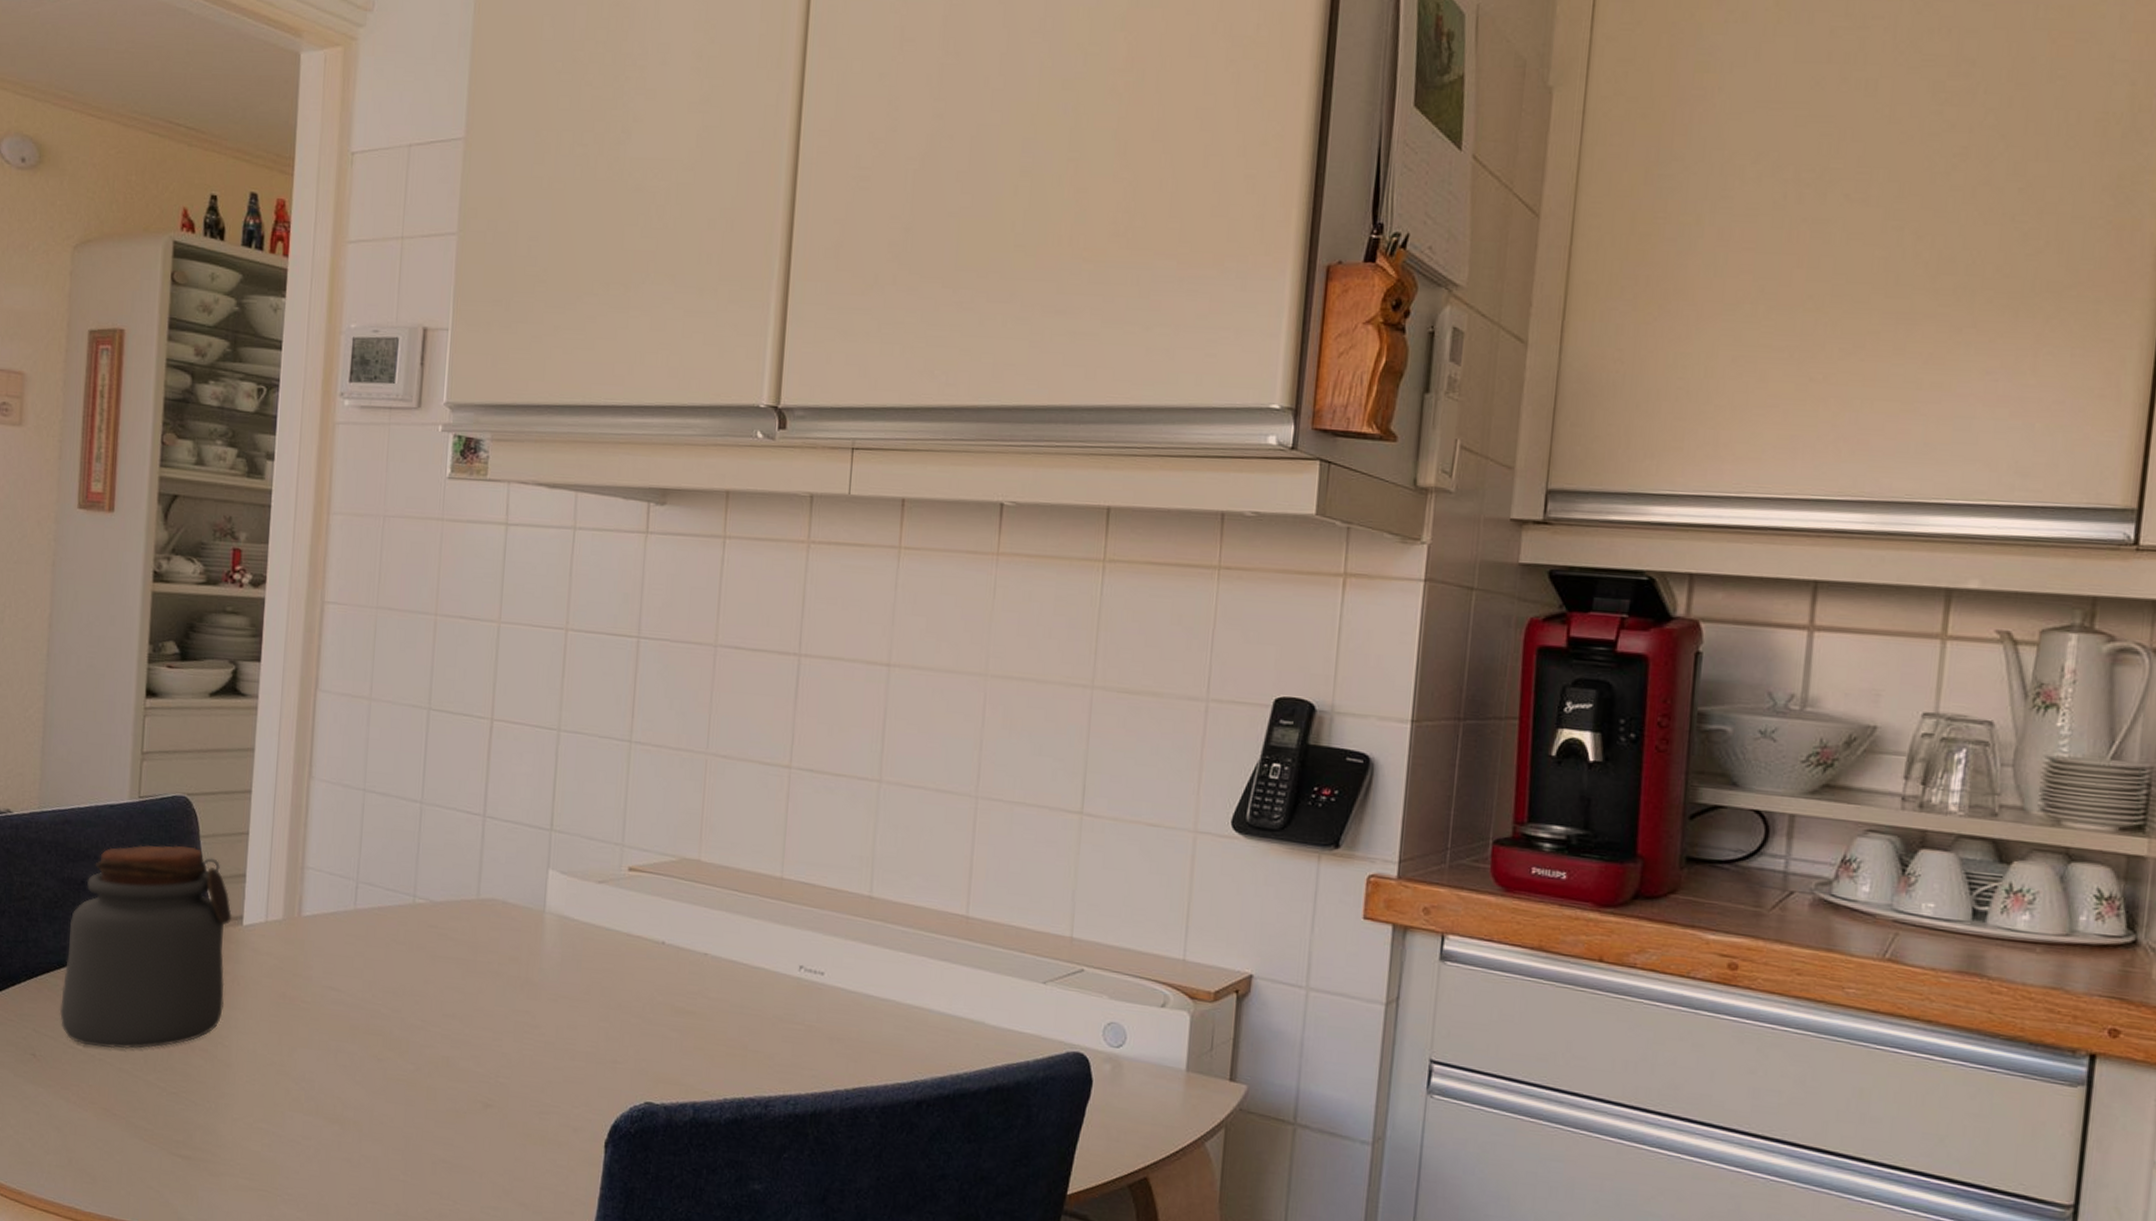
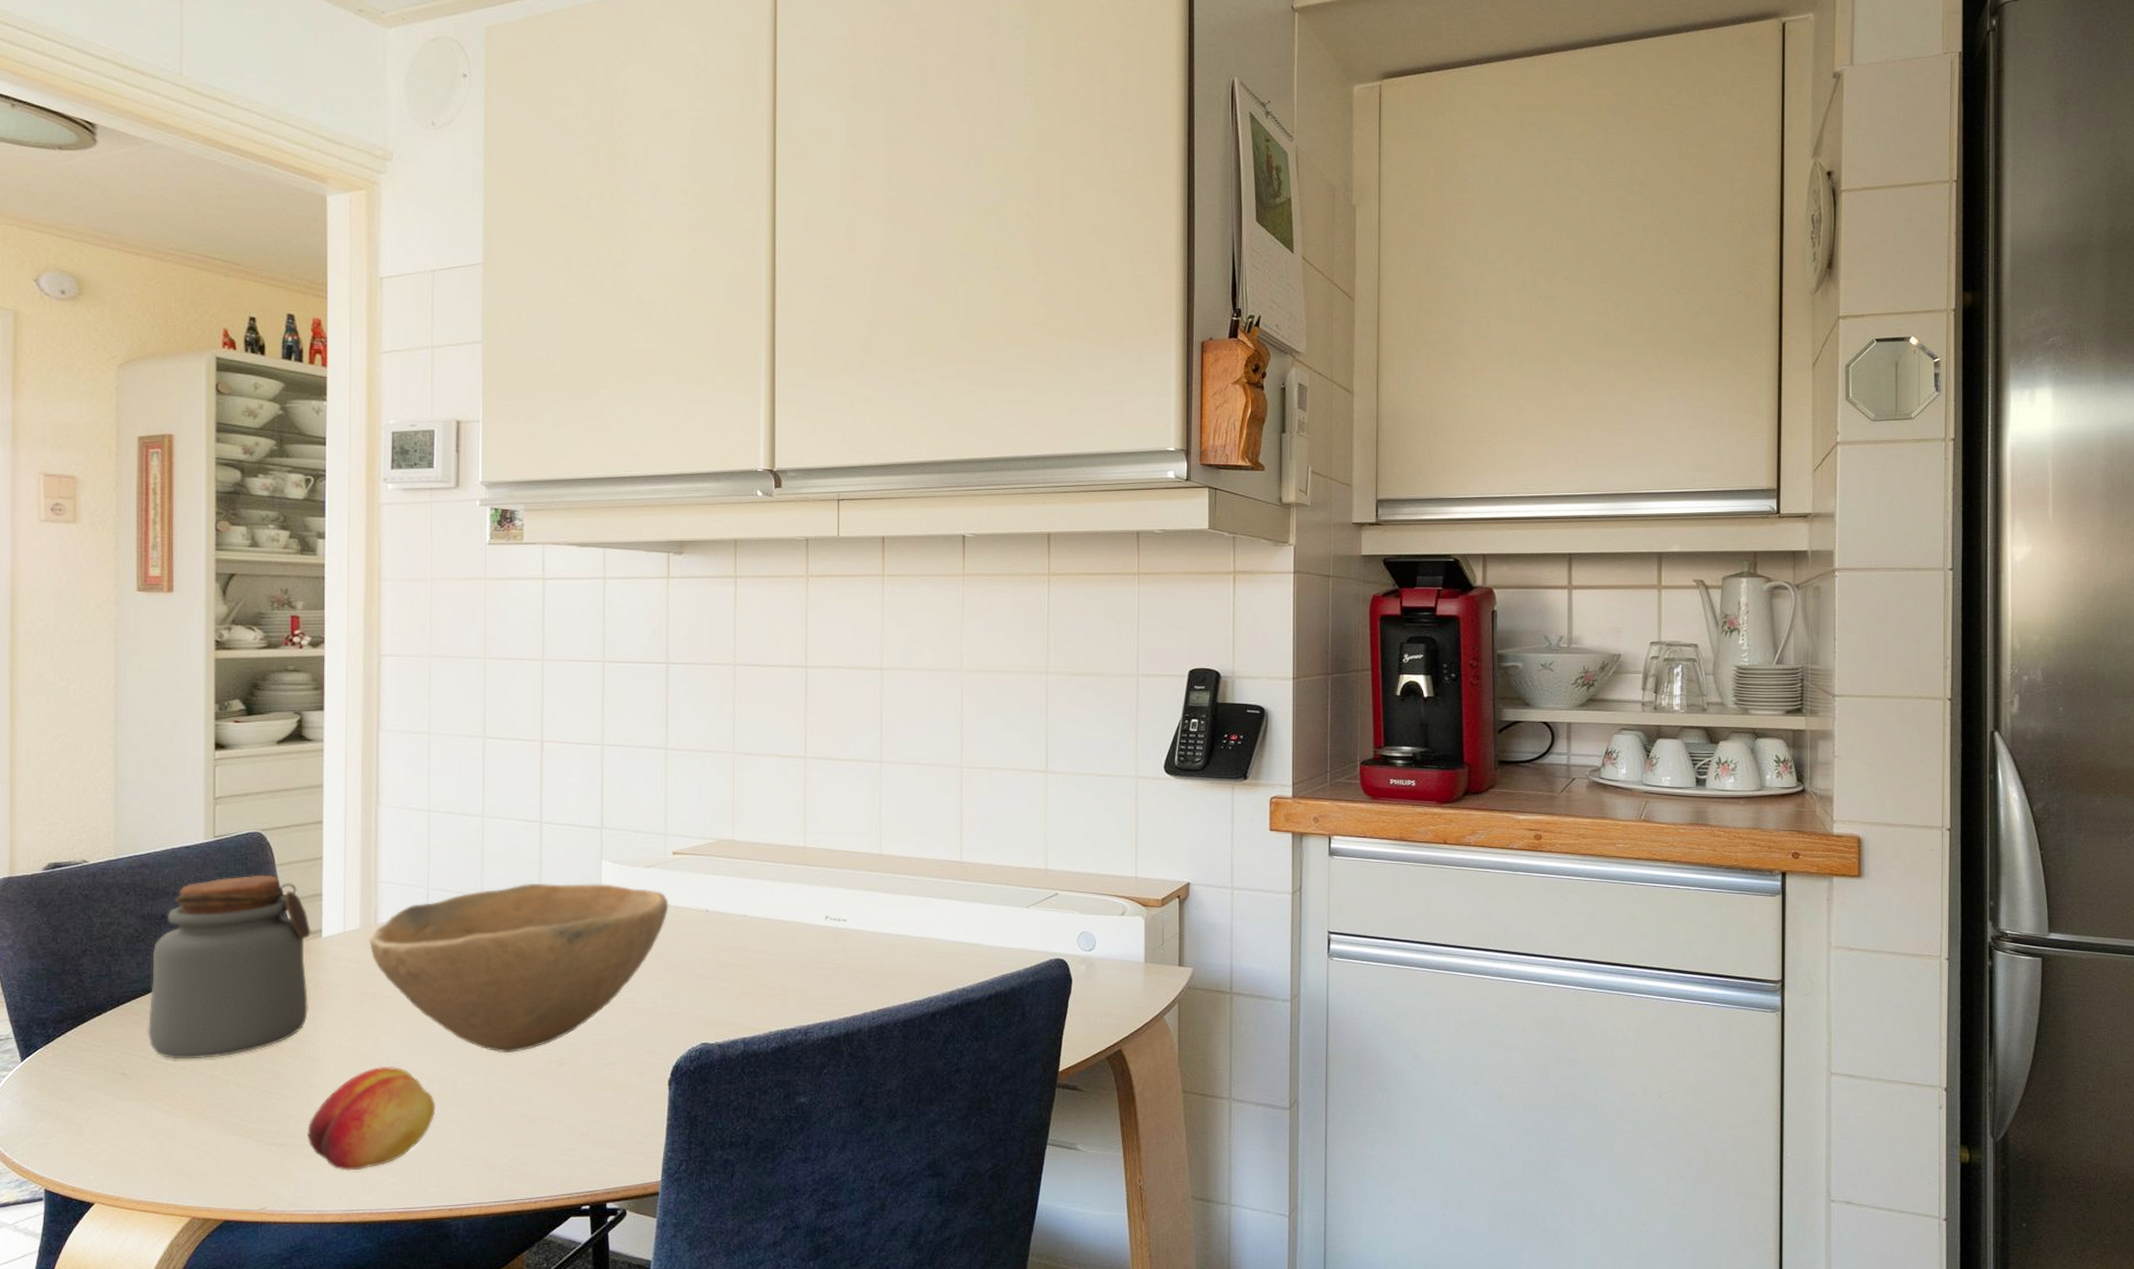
fruit: none [214,1082,350,1199] -> present [307,1067,436,1171]
bowl: none [291,887,620,1085] -> present [369,883,669,1054]

